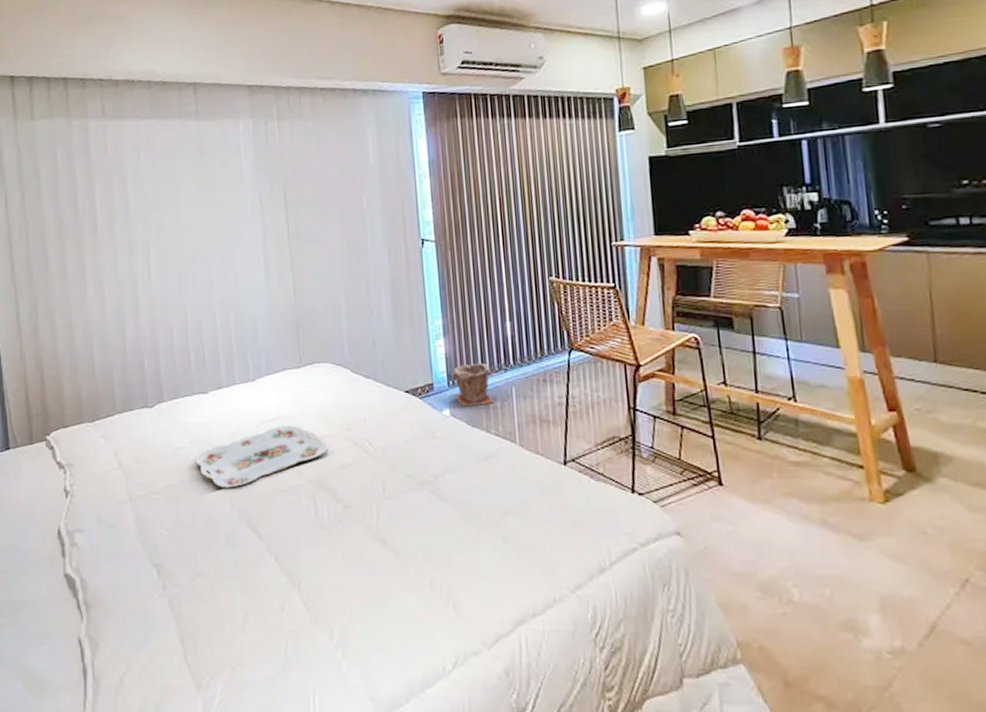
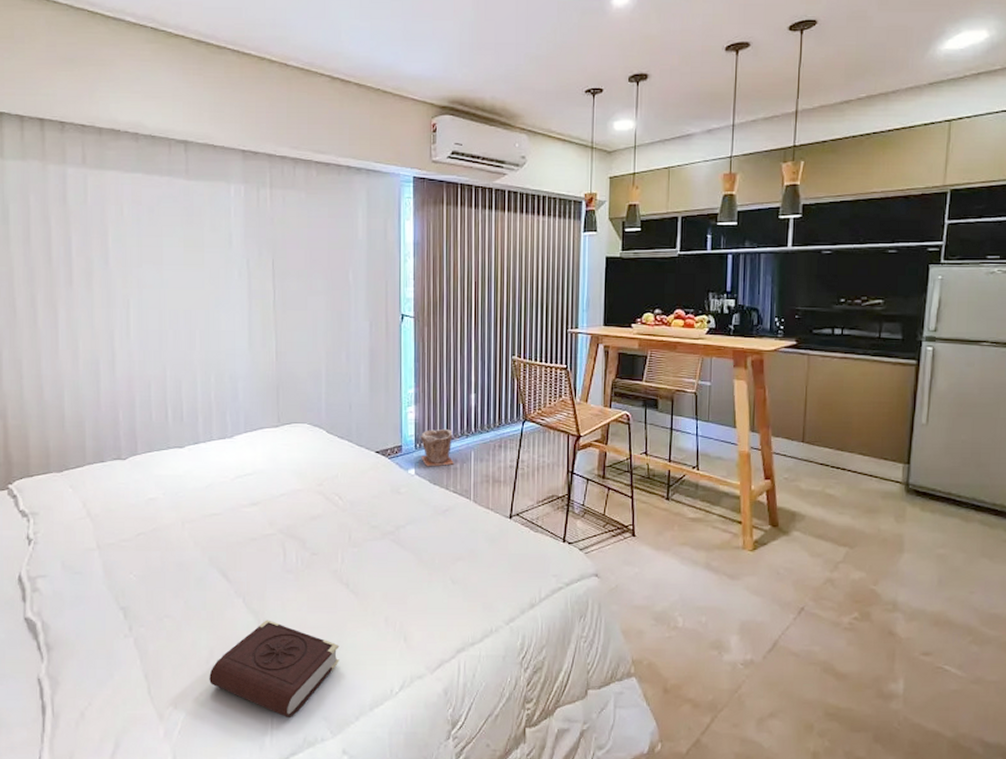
serving tray: present [196,425,328,488] -> none [169,480,299,537]
book: none [245,581,382,696] -> present [209,620,339,719]

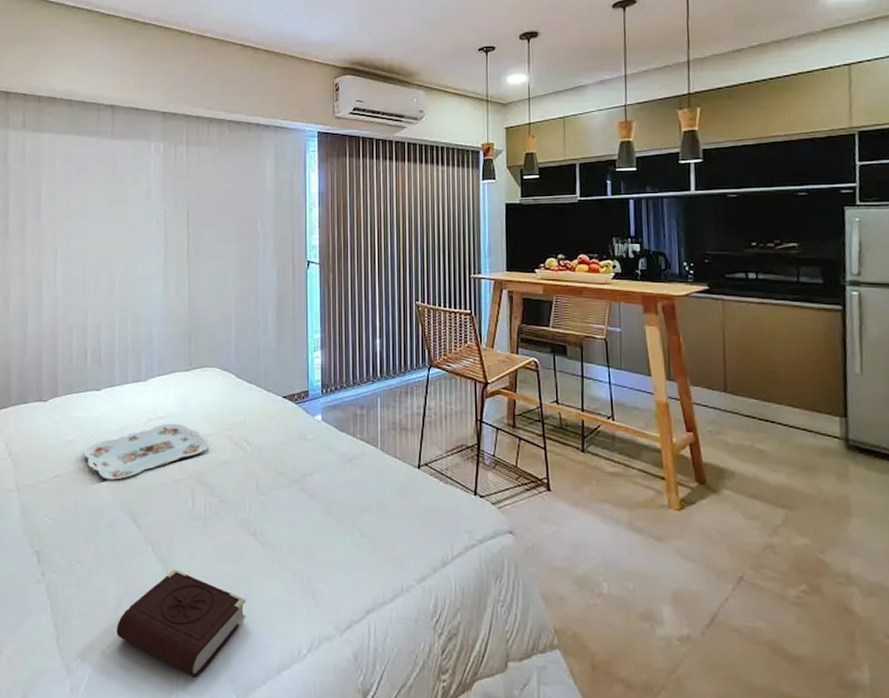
serving tray: none [169,480,299,537] -> present [84,423,209,480]
plant pot: present [420,428,454,467] -> none [326,374,360,413]

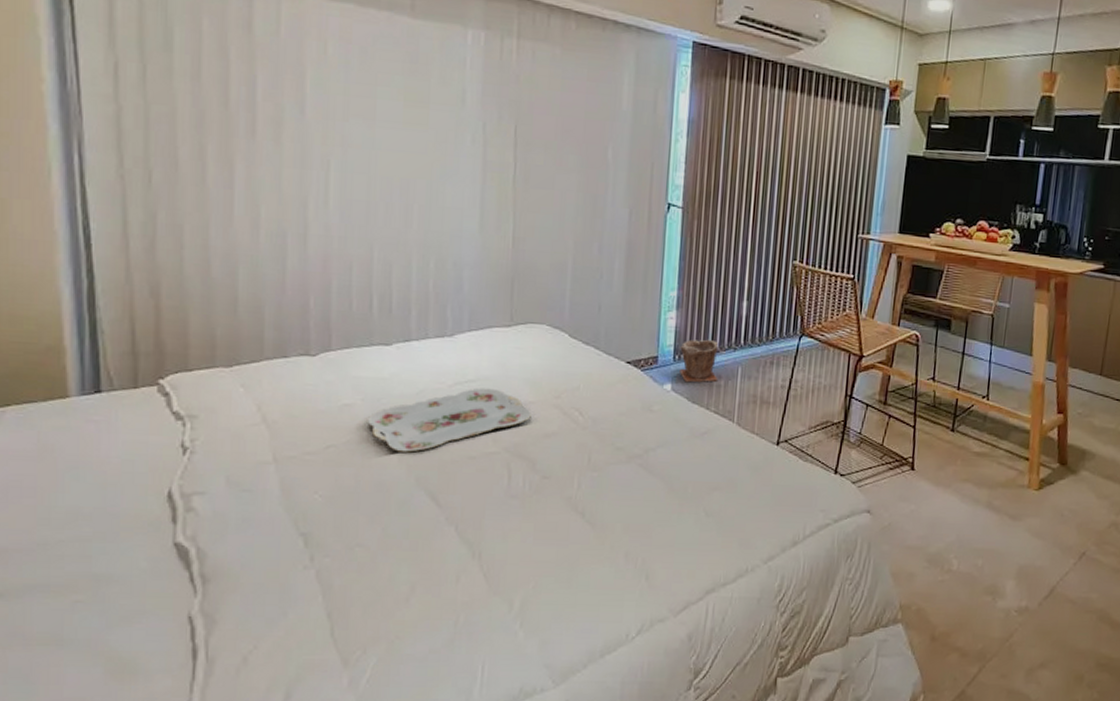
book: present [116,569,246,679] -> none [408,552,569,666]
plant pot: none [326,374,360,413] -> present [679,339,719,383]

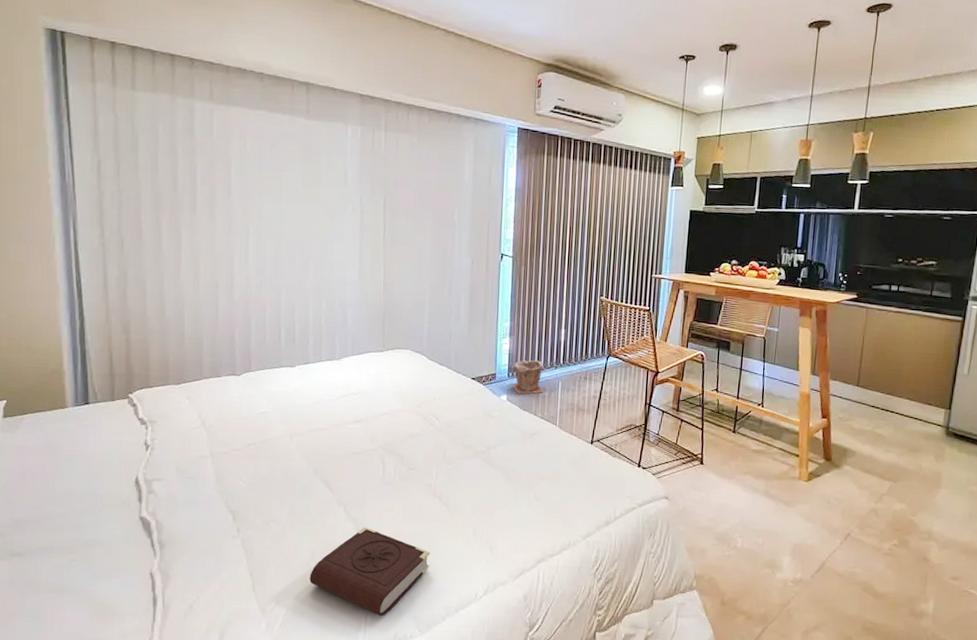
serving tray: present [368,388,531,453] -> none [278,399,400,449]
book: none [408,552,569,666] -> present [310,527,431,617]

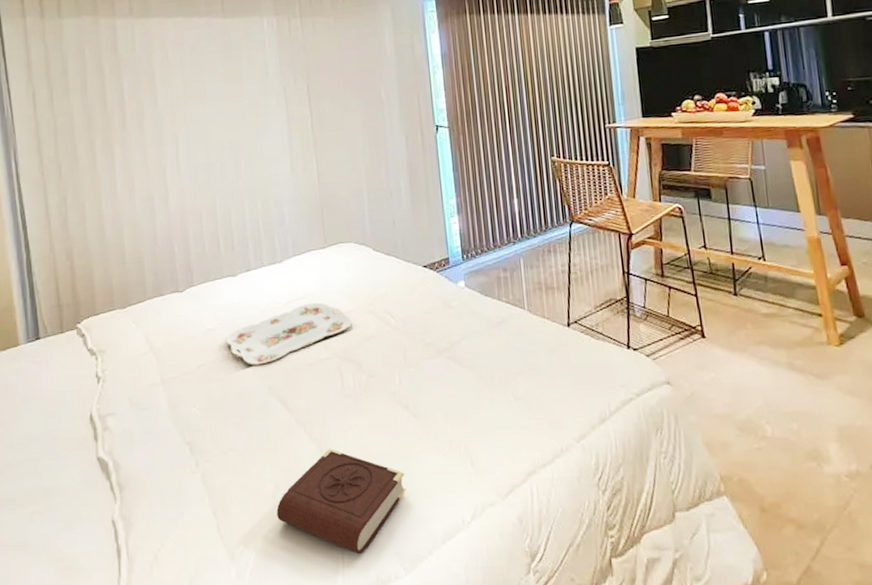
serving tray: none [278,399,400,449] -> present [227,302,352,365]
plant pot: present [513,360,543,394] -> none [466,237,504,278]

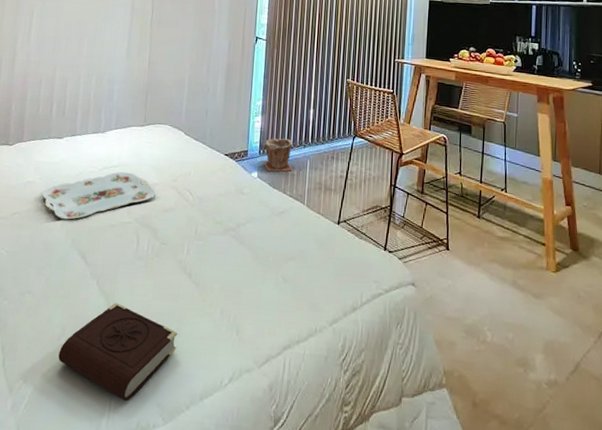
plant pot: none [466,237,504,278] -> present [263,138,293,172]

